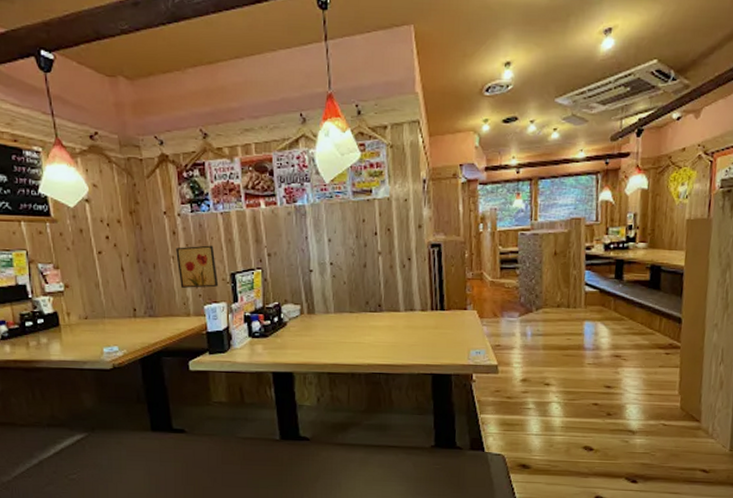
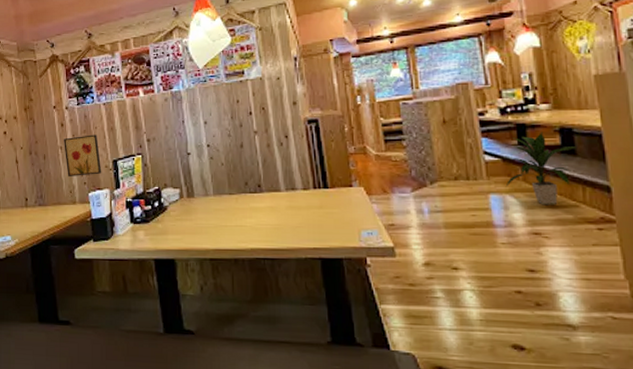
indoor plant: none [598,268,661,333] -> present [505,132,576,205]

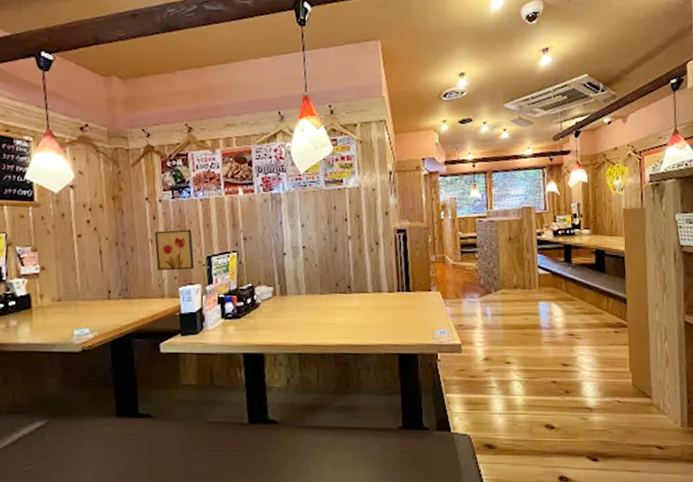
indoor plant: present [505,132,576,205] -> none [552,252,606,312]

